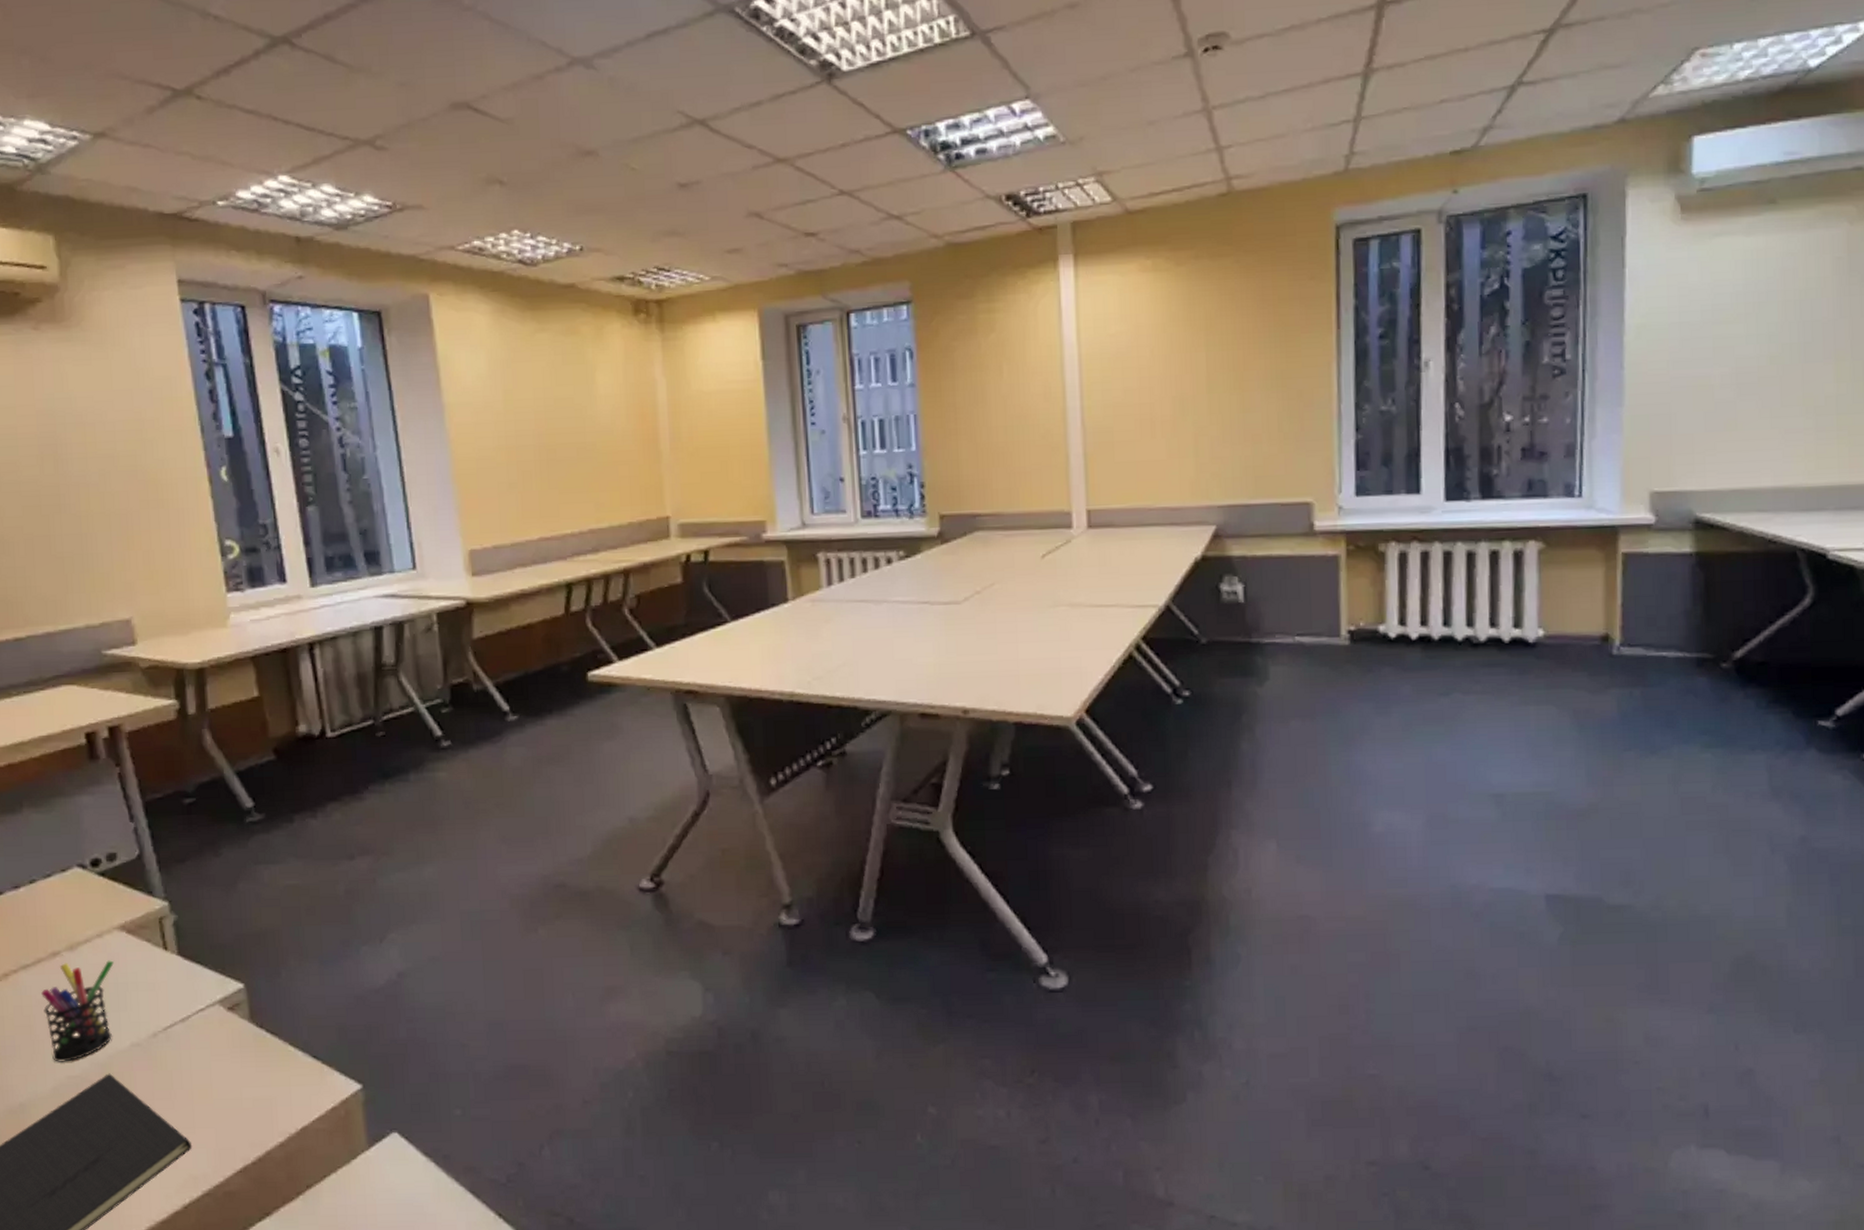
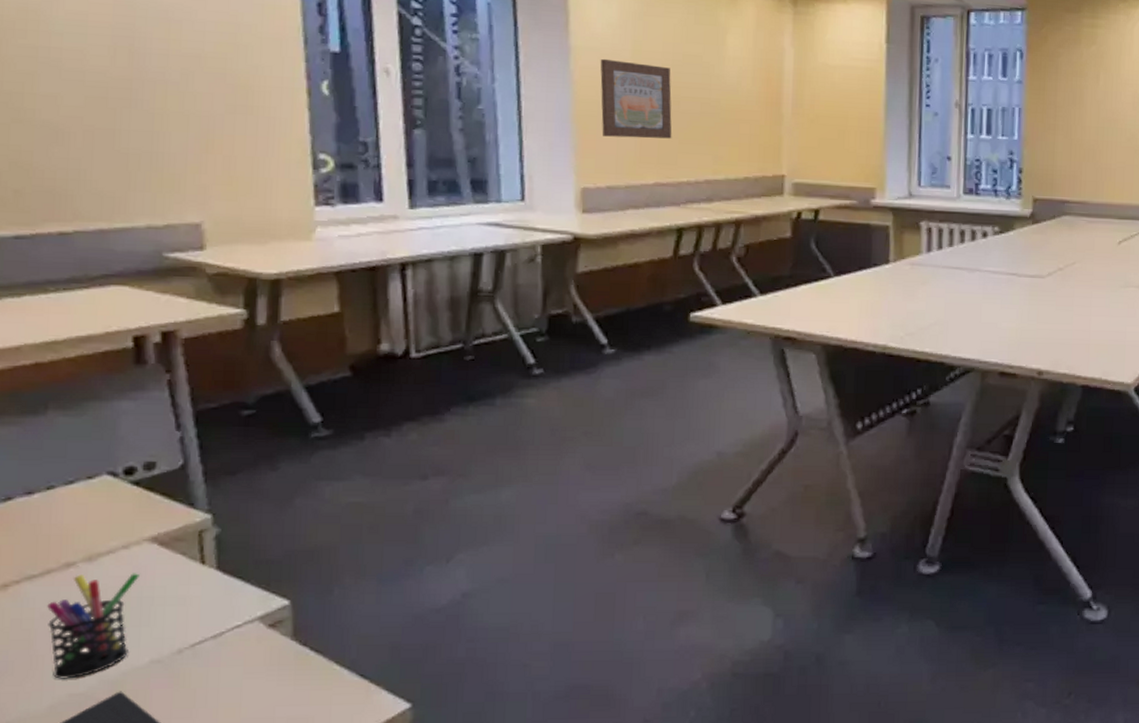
wall art: none [473,412,552,494] -> present [600,58,672,139]

